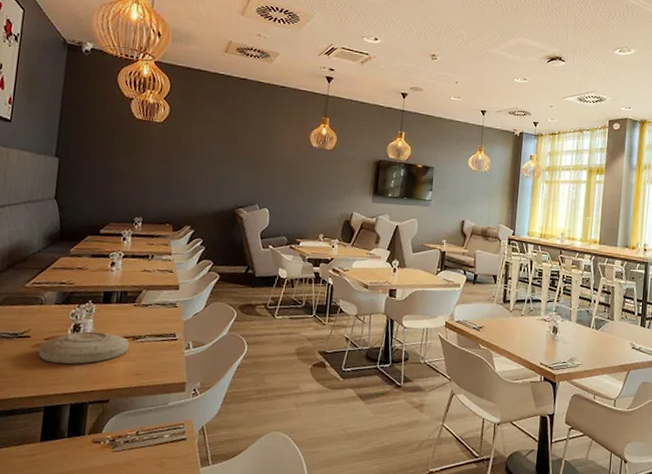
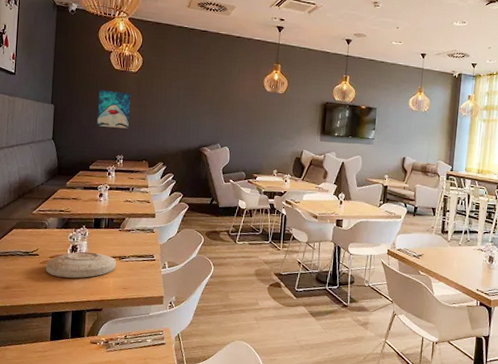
wall art: none [110,141,154,187] -> present [96,89,131,129]

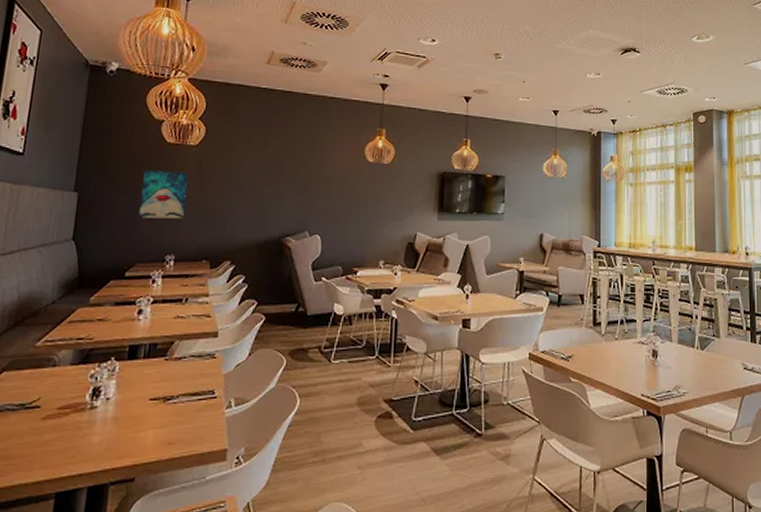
plate: present [45,251,117,279] -> none [49,395,160,437]

